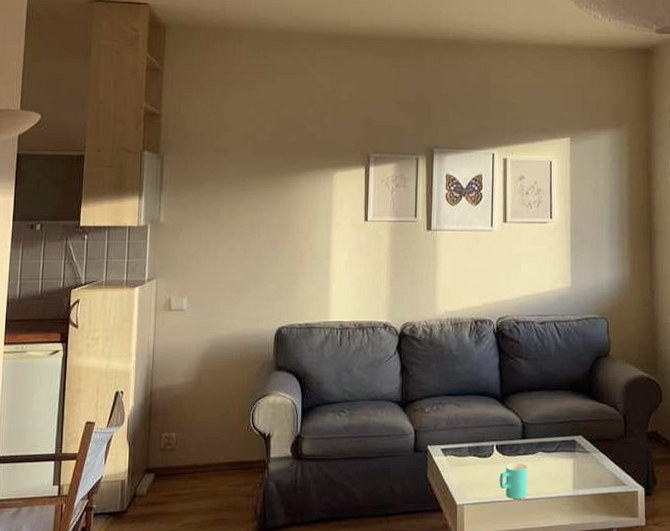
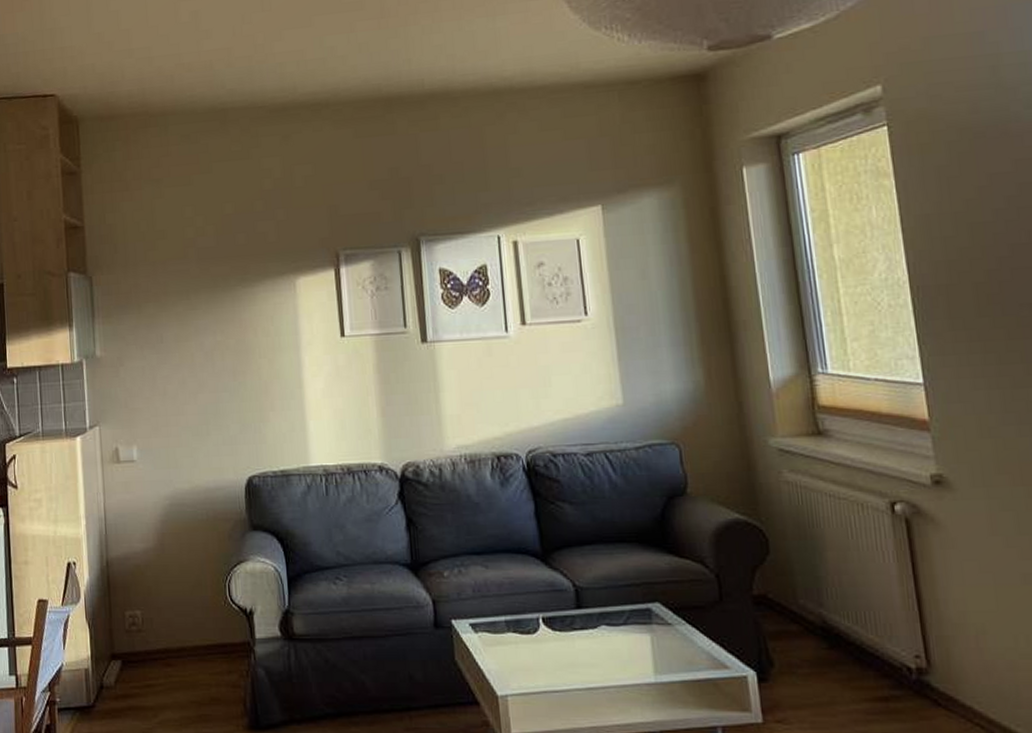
cup: present [499,462,527,499] -> none [551,640,591,687]

